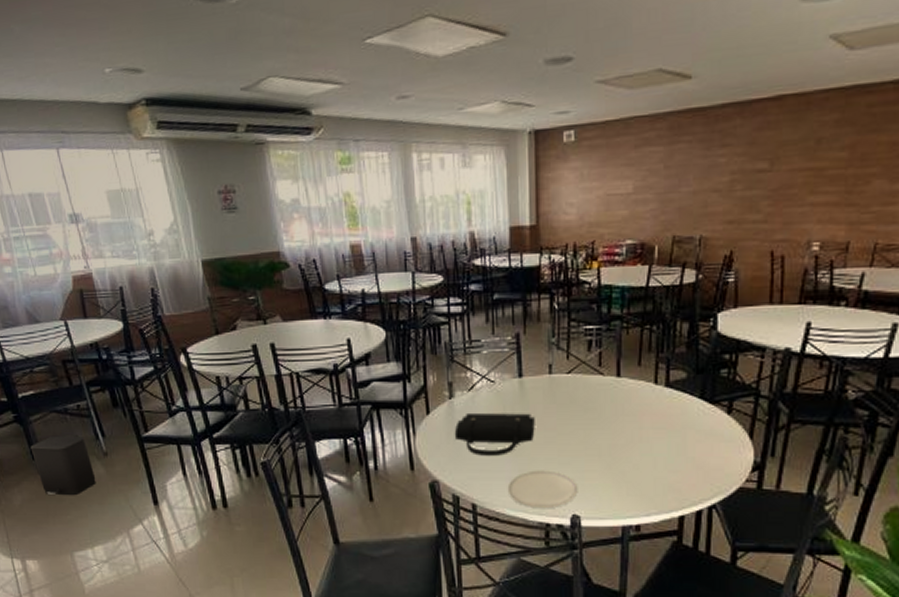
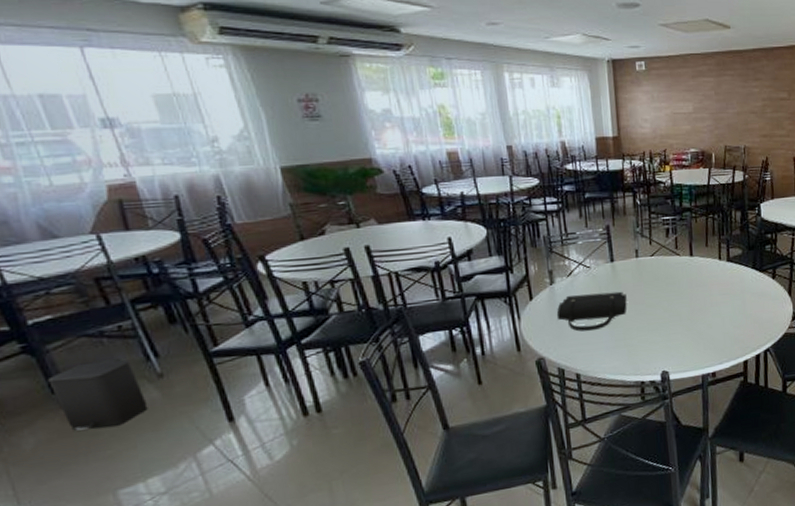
plate: present [507,470,578,509] -> none [606,337,666,370]

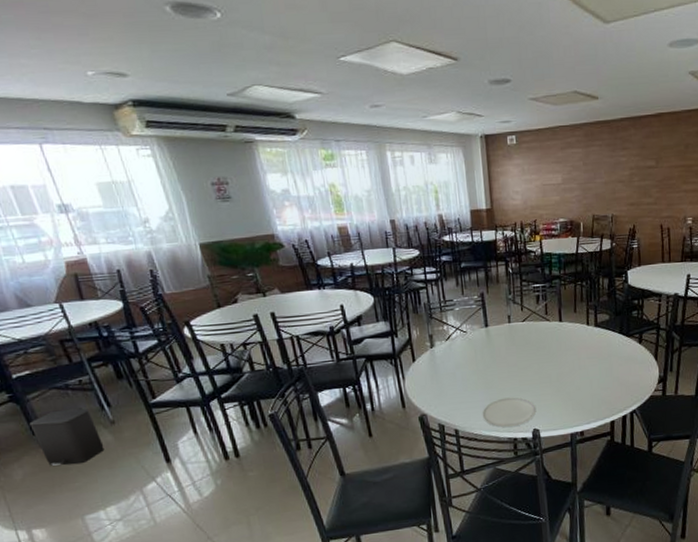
handbag: present [556,291,627,332] -> none [436,354,501,392]
plate: none [606,337,666,370] -> present [482,397,537,428]

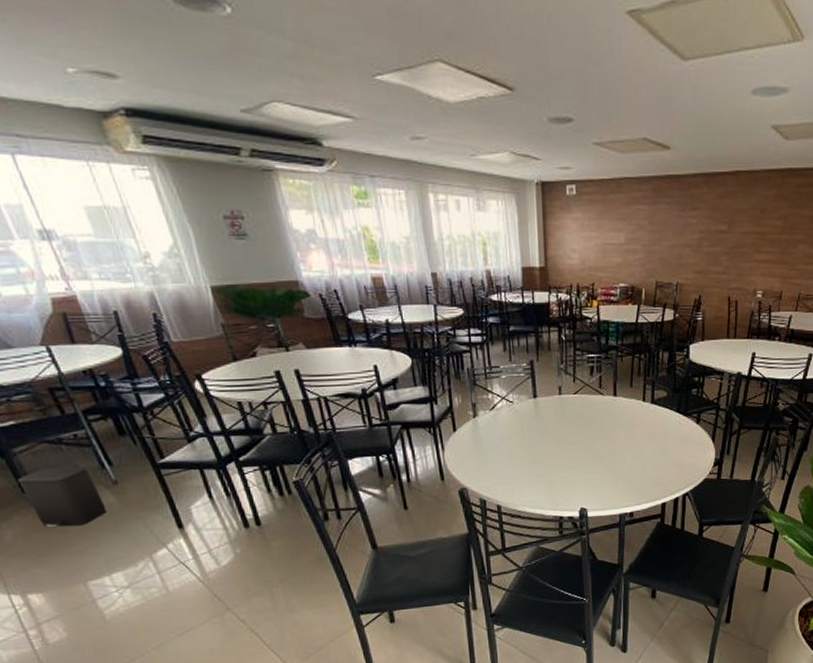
plate: present [482,397,537,428] -> none [527,474,585,505]

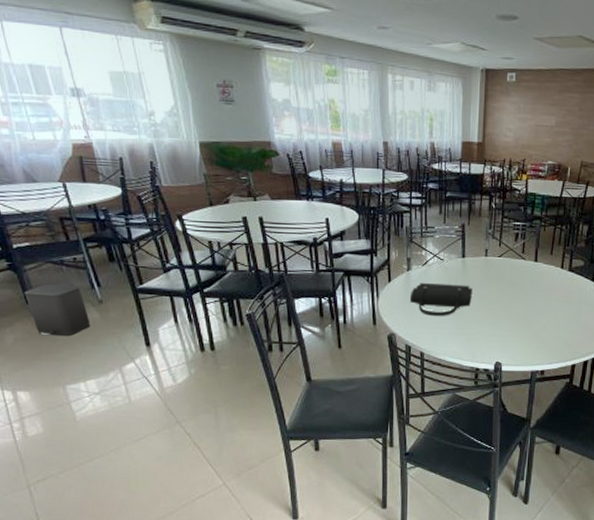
handbag: none [479,428,549,466] -> present [409,282,472,317]

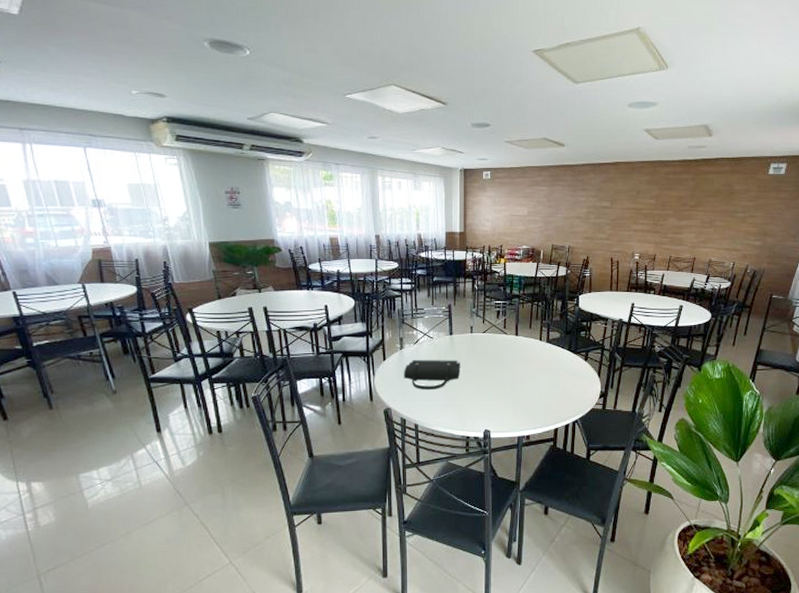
pedal bin: present [24,282,91,337] -> none [42,376,104,427]

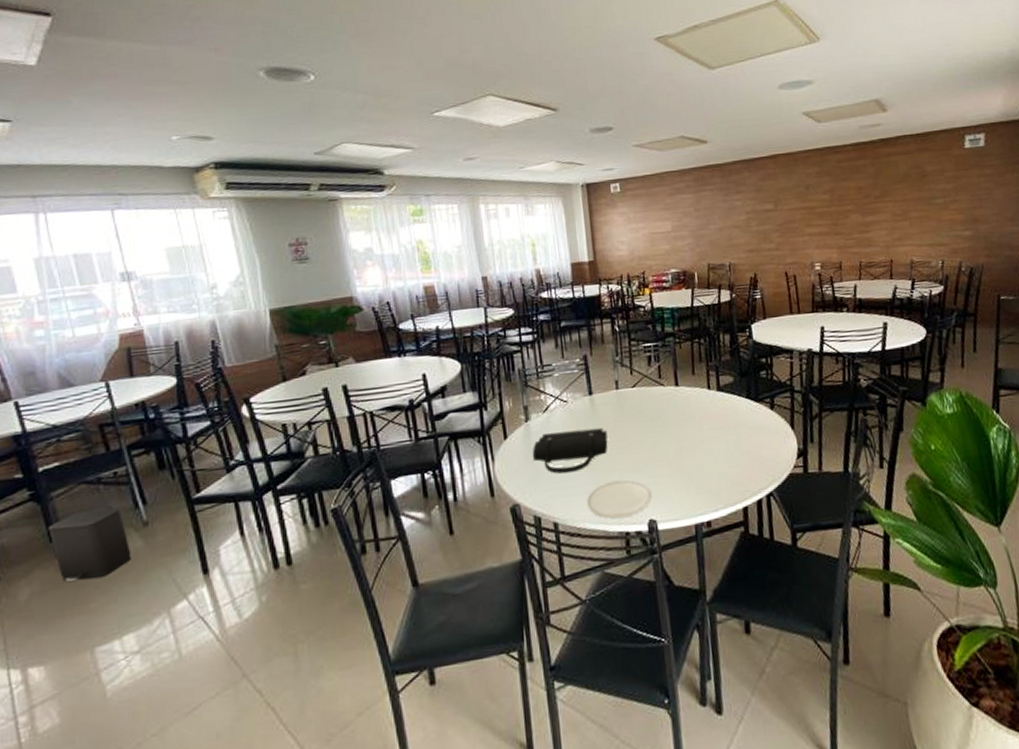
pedal bin: none [42,376,104,427] -> present [48,505,132,583]
plate: none [440,399,489,426] -> present [586,479,652,519]

